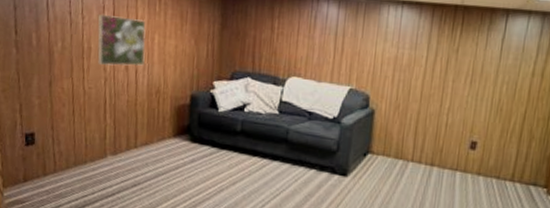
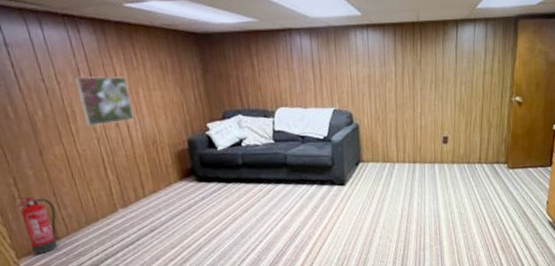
fire extinguisher: none [15,124,50,187] -> present [14,196,58,254]

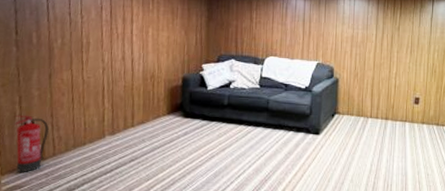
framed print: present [74,76,134,127] -> none [95,13,141,58]

